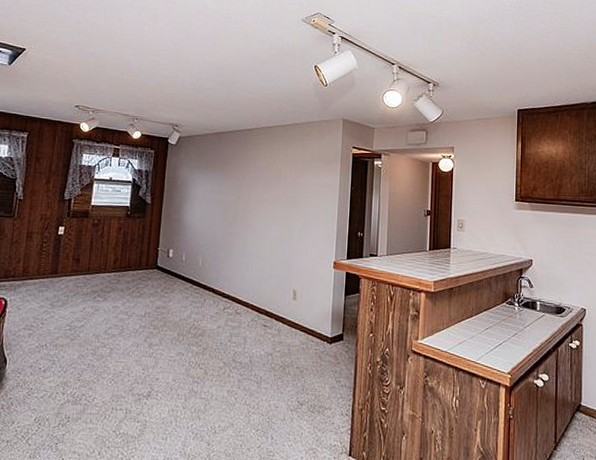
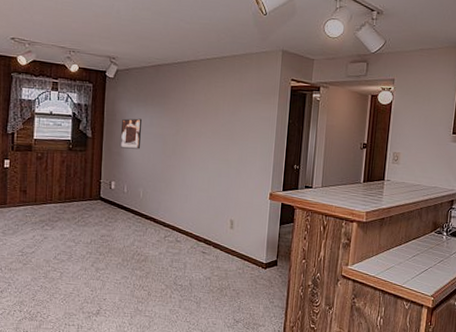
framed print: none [179,184,204,216] -> present [120,118,143,149]

